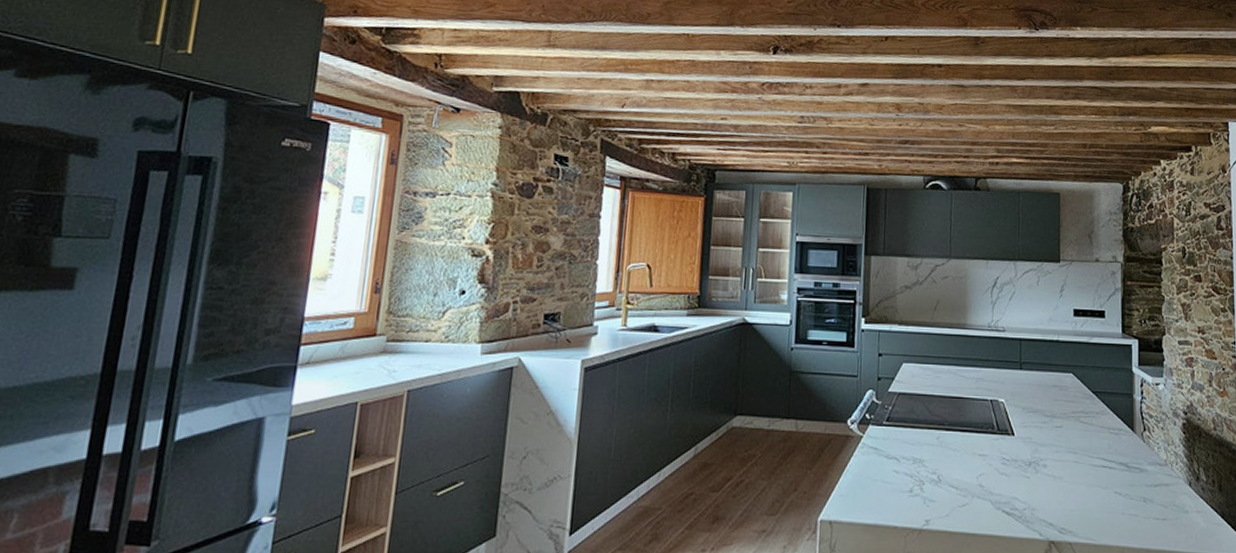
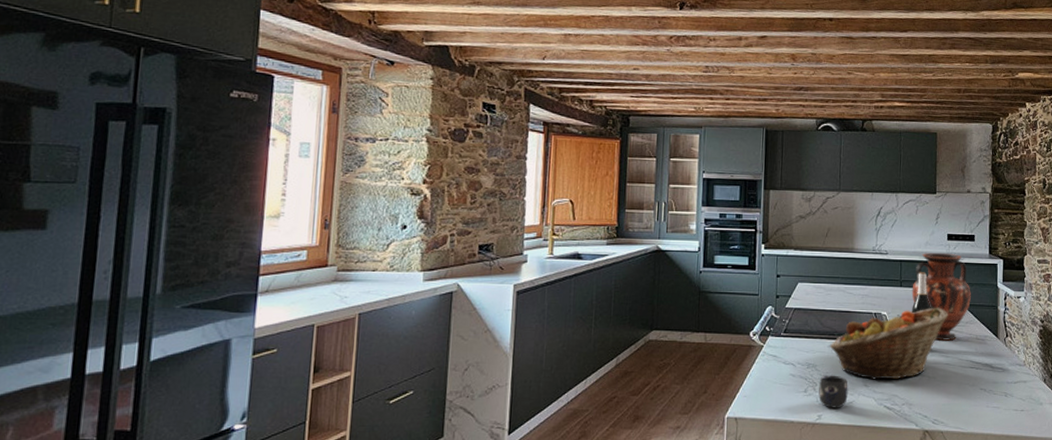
mug: none [926,472,961,512] -> present [818,375,848,408]
fruit basket: none [938,394,1076,479] -> present [829,307,949,380]
wine bottle: none [1032,353,1056,402] -> present [911,272,931,314]
vase: none [1033,330,1102,434] -> present [911,252,971,341]

